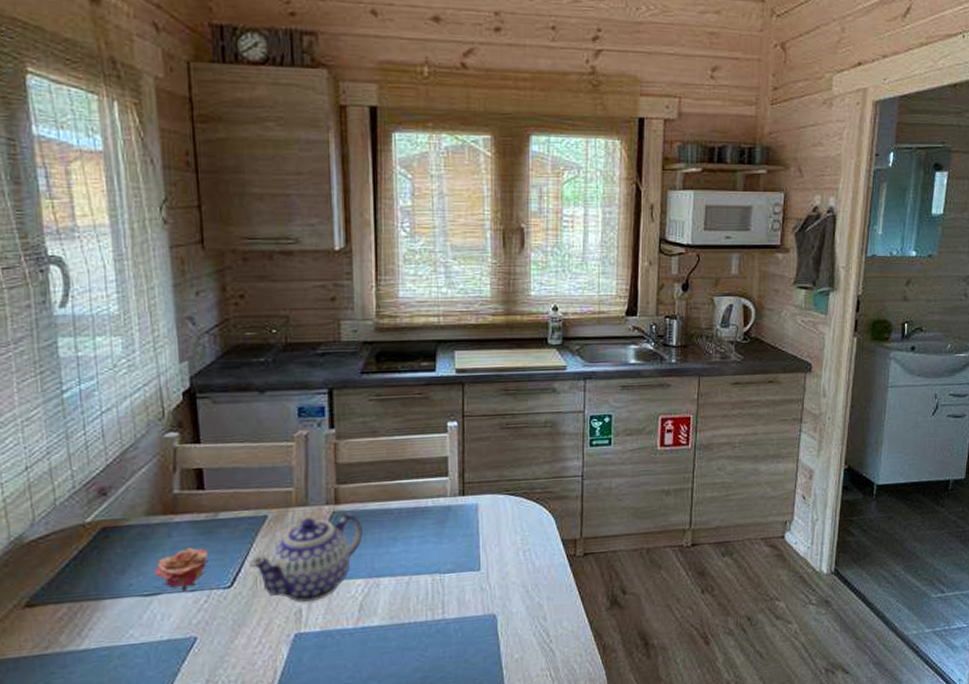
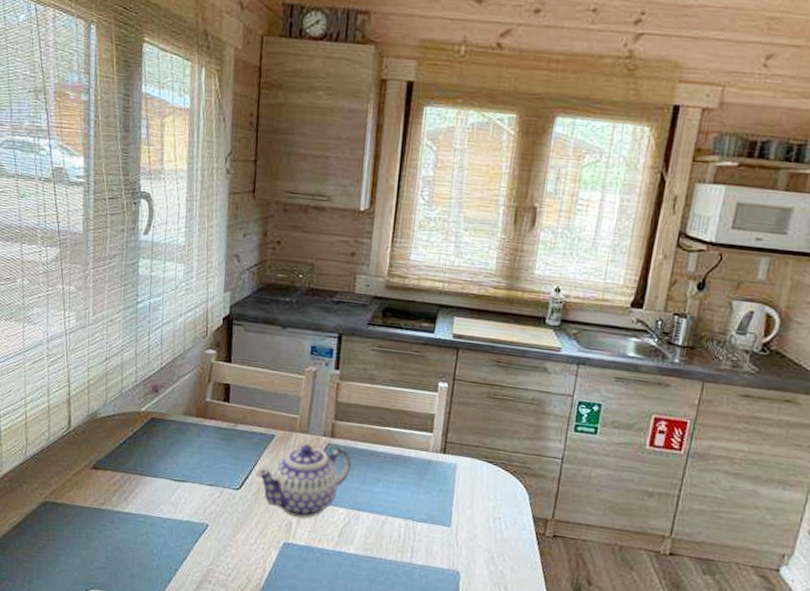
flower: present [154,548,209,592] -> none [184,449,226,485]

